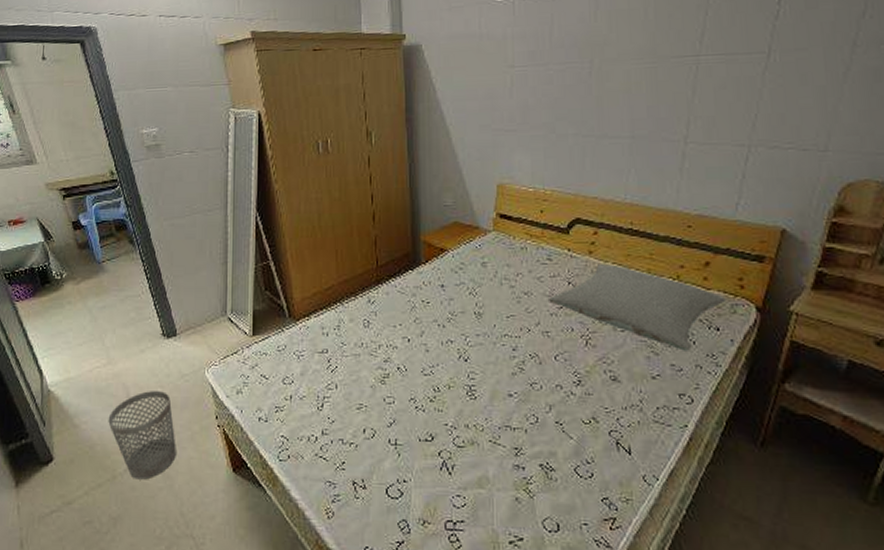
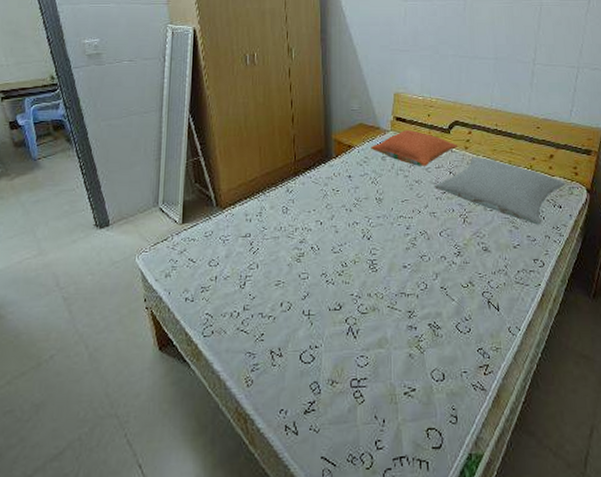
wastebasket: present [108,391,176,480] -> none [35,278,104,365]
pillow: none [468,230,578,275] -> present [371,130,457,166]

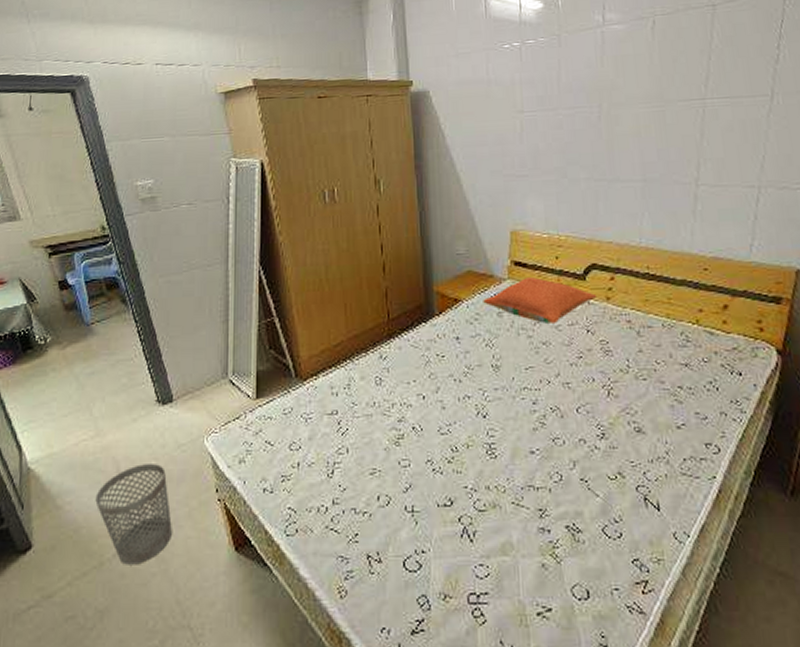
wastebasket: none [35,278,104,365] -> present [95,464,172,565]
pillow: present [435,157,566,225] -> none [568,310,747,398]

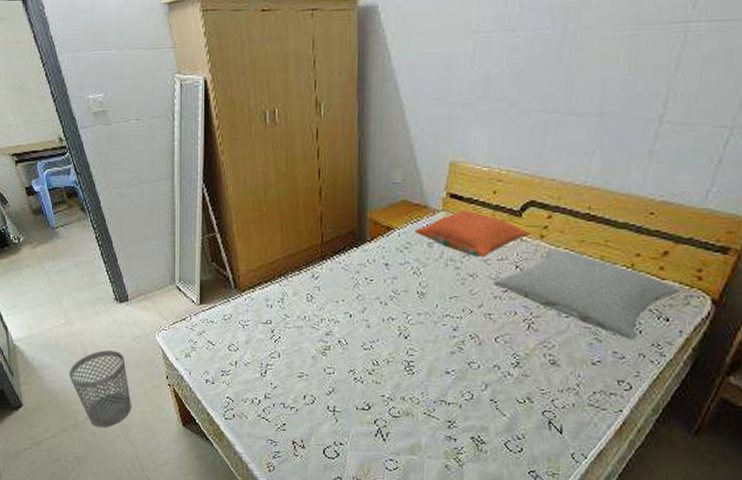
pillow: none [568,310,747,398] -> present [494,249,681,340]

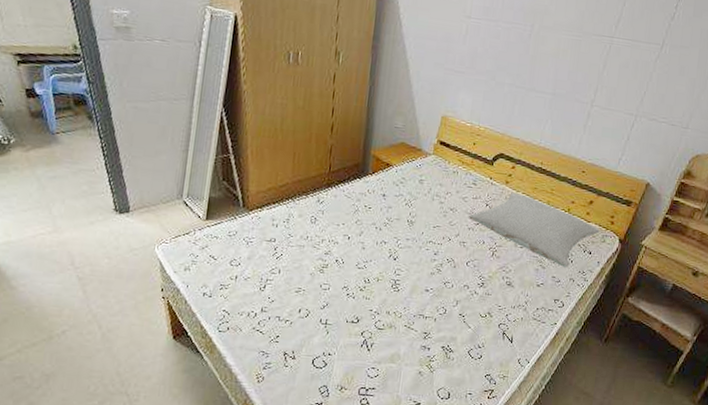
wastebasket: present [69,350,131,428] -> none [48,260,119,342]
pillow: present [415,211,530,257] -> none [409,155,498,195]

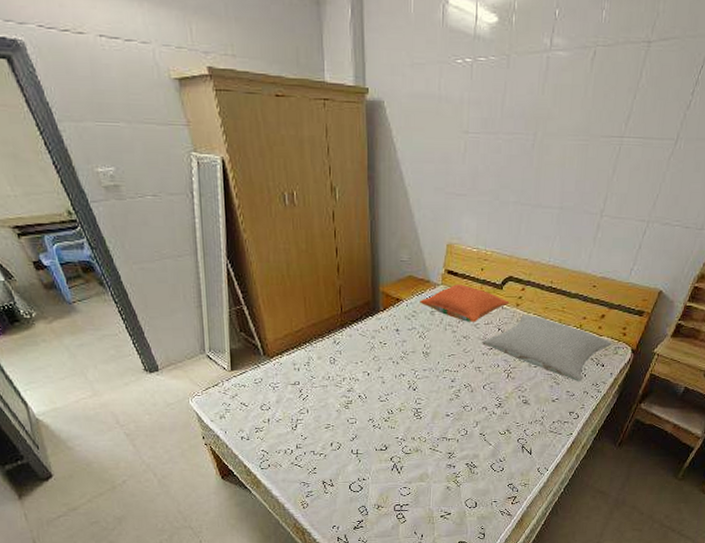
pillow: none [409,155,498,195] -> present [420,284,509,322]

